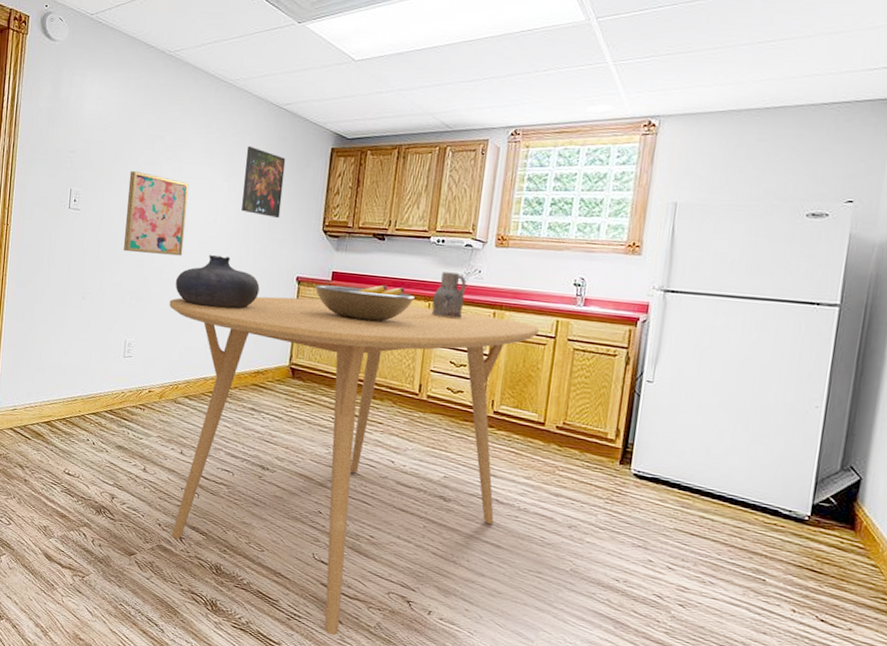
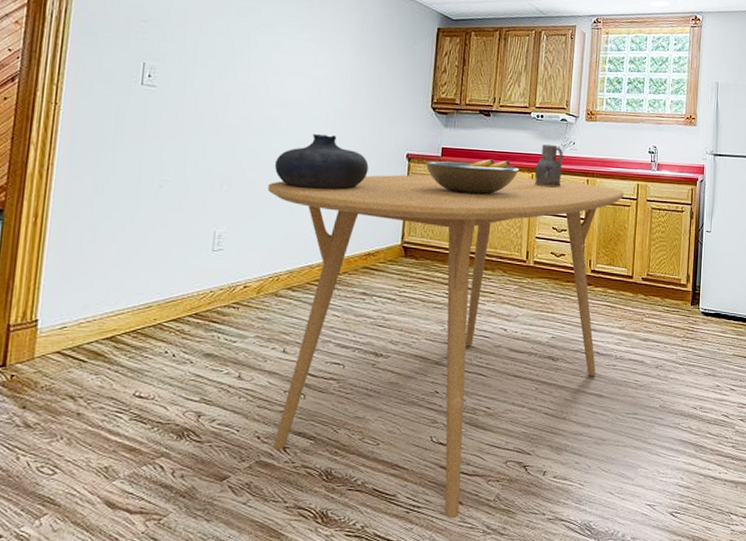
wall art: present [123,171,189,256] -> none [211,44,290,136]
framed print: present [241,145,286,219] -> none [348,22,393,96]

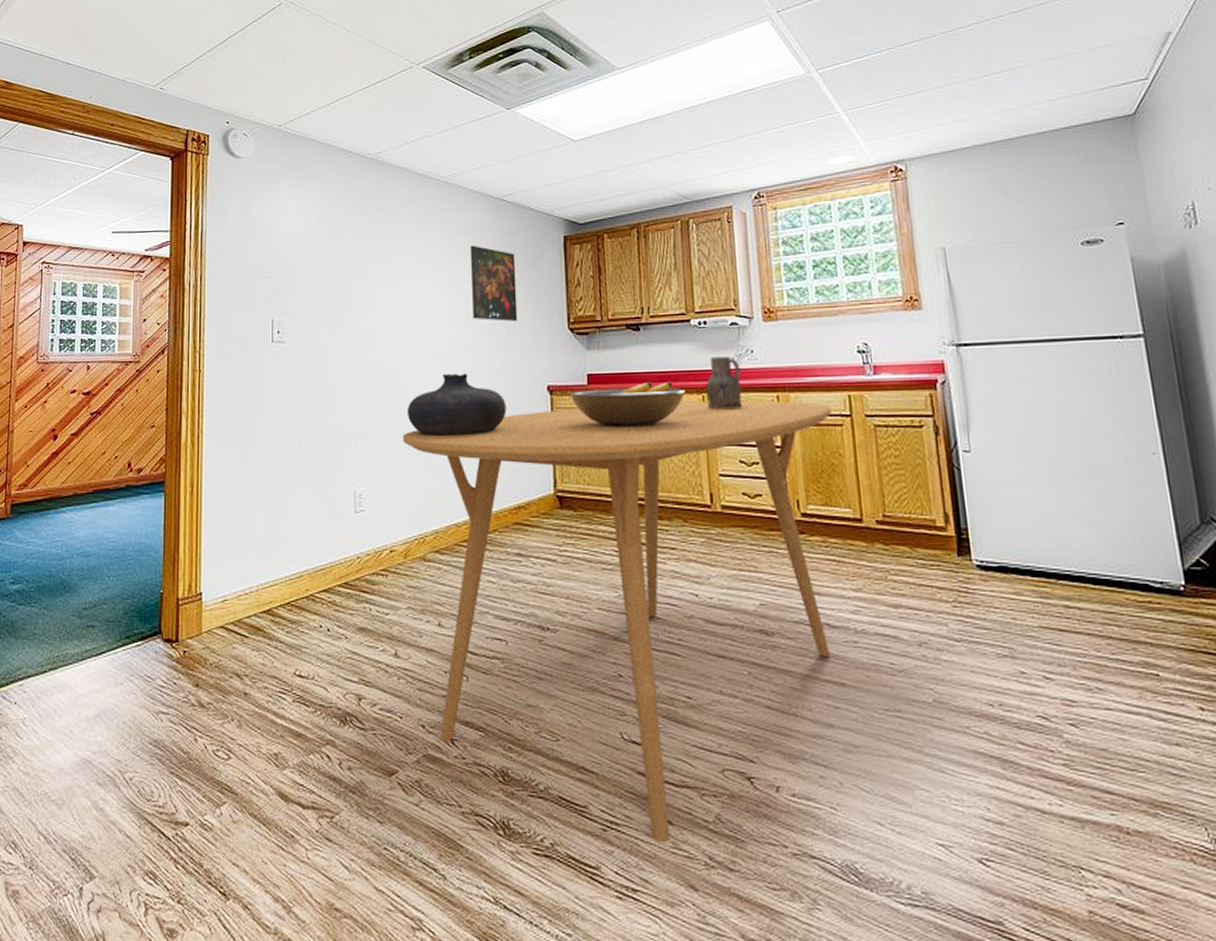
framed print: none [348,22,393,96] -> present [469,245,518,322]

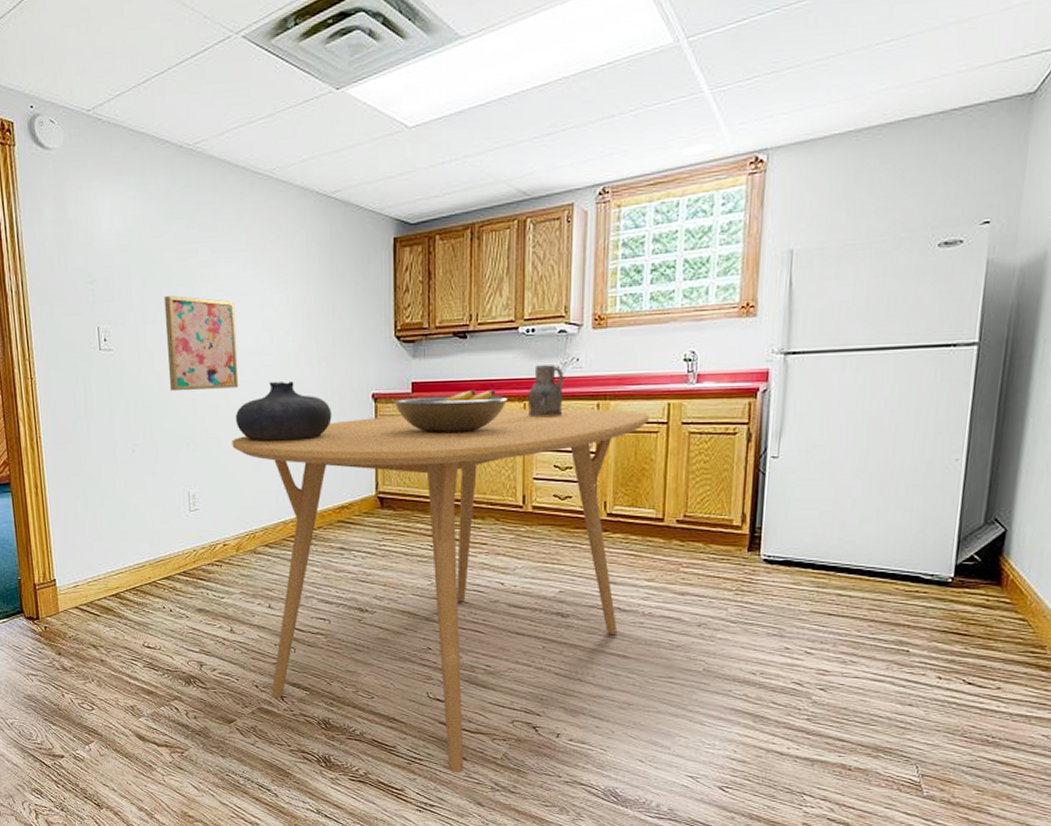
wall art: none [339,290,412,384] -> present [163,296,239,392]
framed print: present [469,245,518,322] -> none [295,247,344,330]

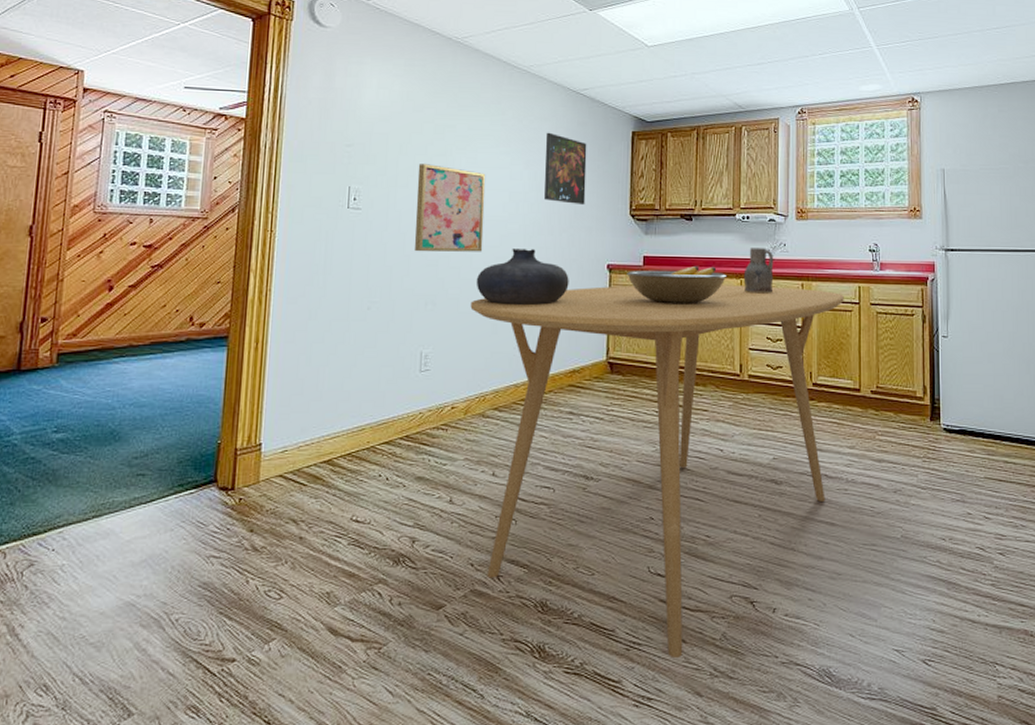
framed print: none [295,247,344,330] -> present [544,132,587,206]

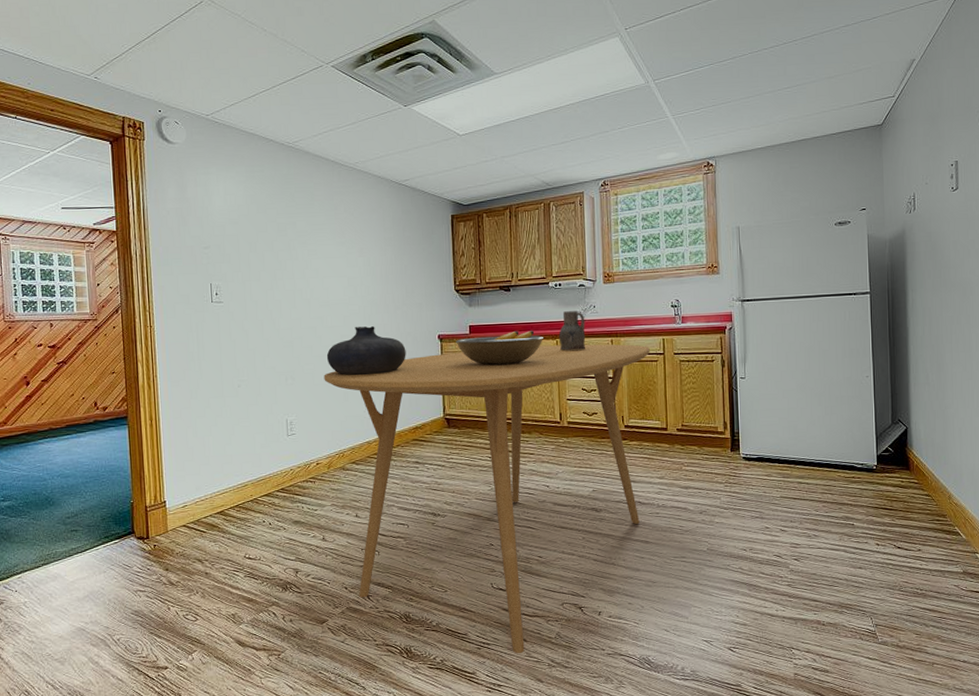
wall art: present [414,164,486,252] -> none [267,259,330,336]
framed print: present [544,132,587,206] -> none [375,222,415,285]

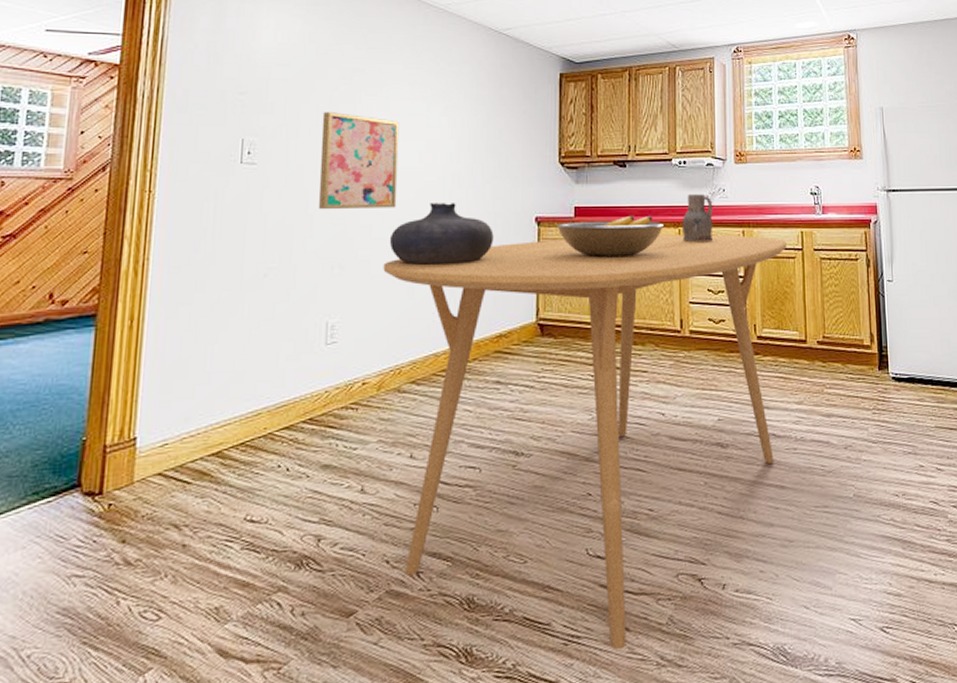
wall art: none [267,259,330,336] -> present [318,112,400,210]

